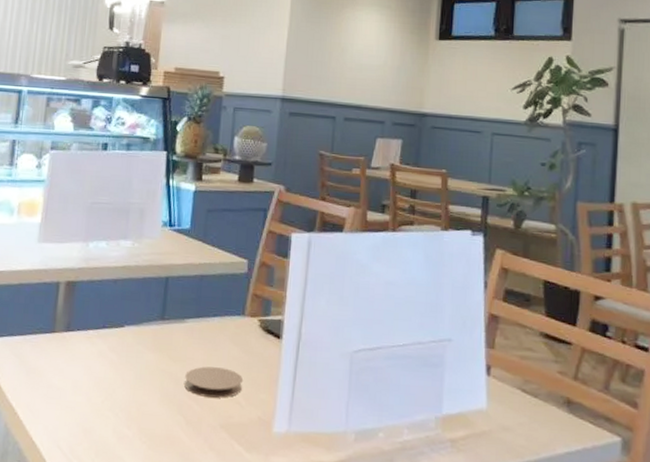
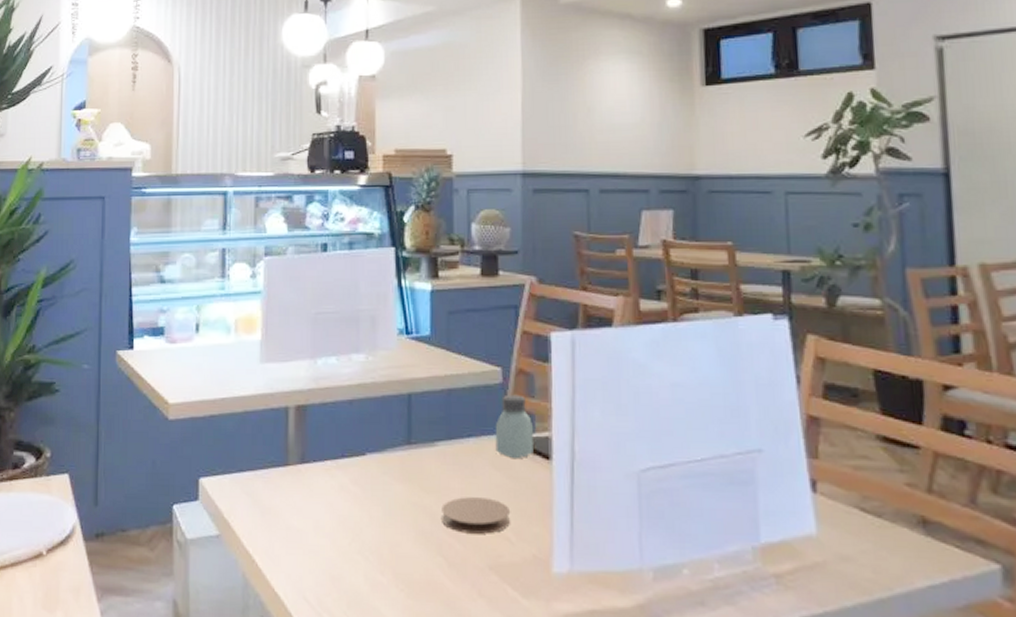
saltshaker: none [236,283,269,337] -> present [495,394,534,460]

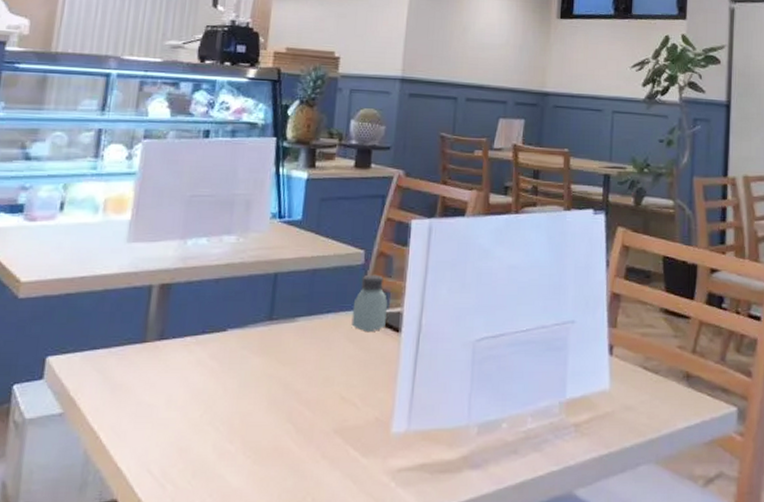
coaster: present [442,497,511,534] -> none [294,368,360,401]

